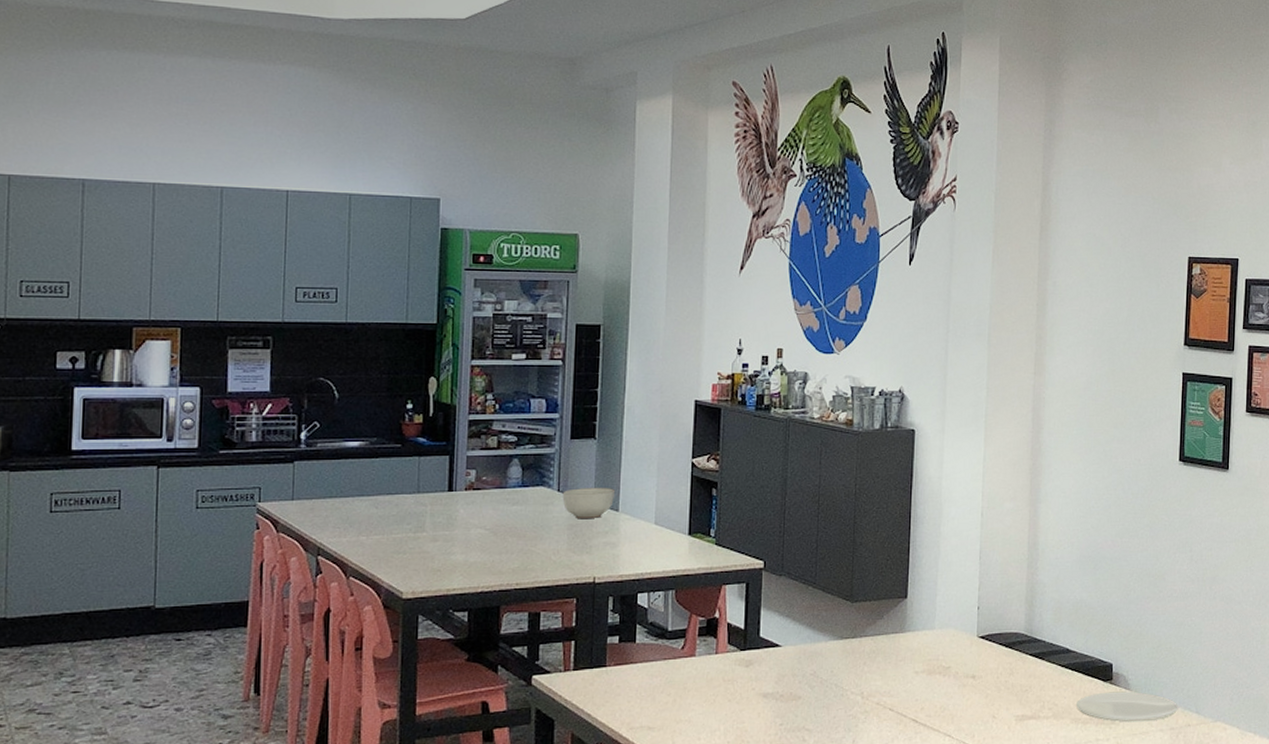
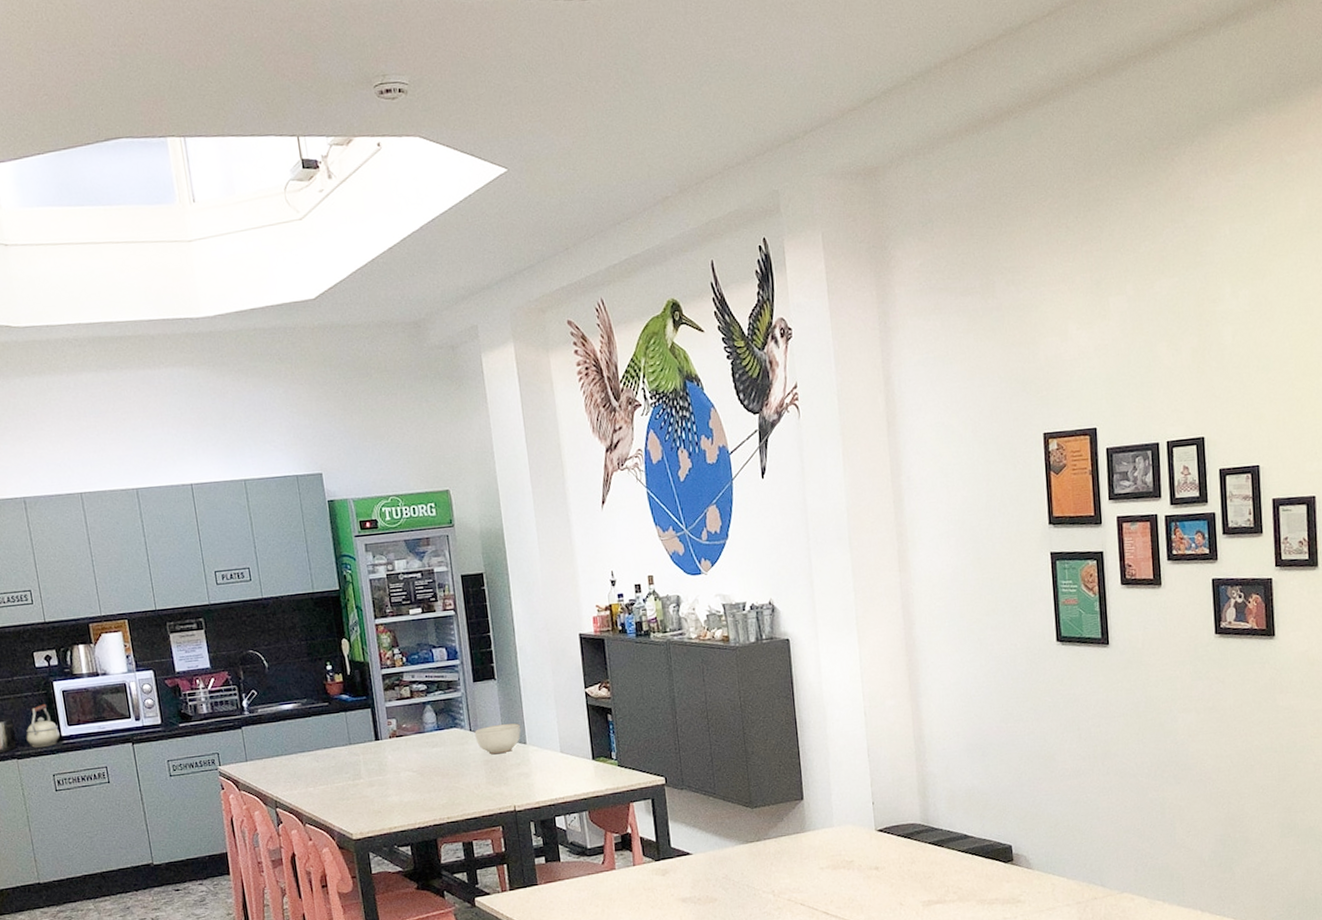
kettle: none [26,410,70,461] -> present [26,703,60,749]
plate: present [1076,691,1178,723] -> none [980,870,1083,900]

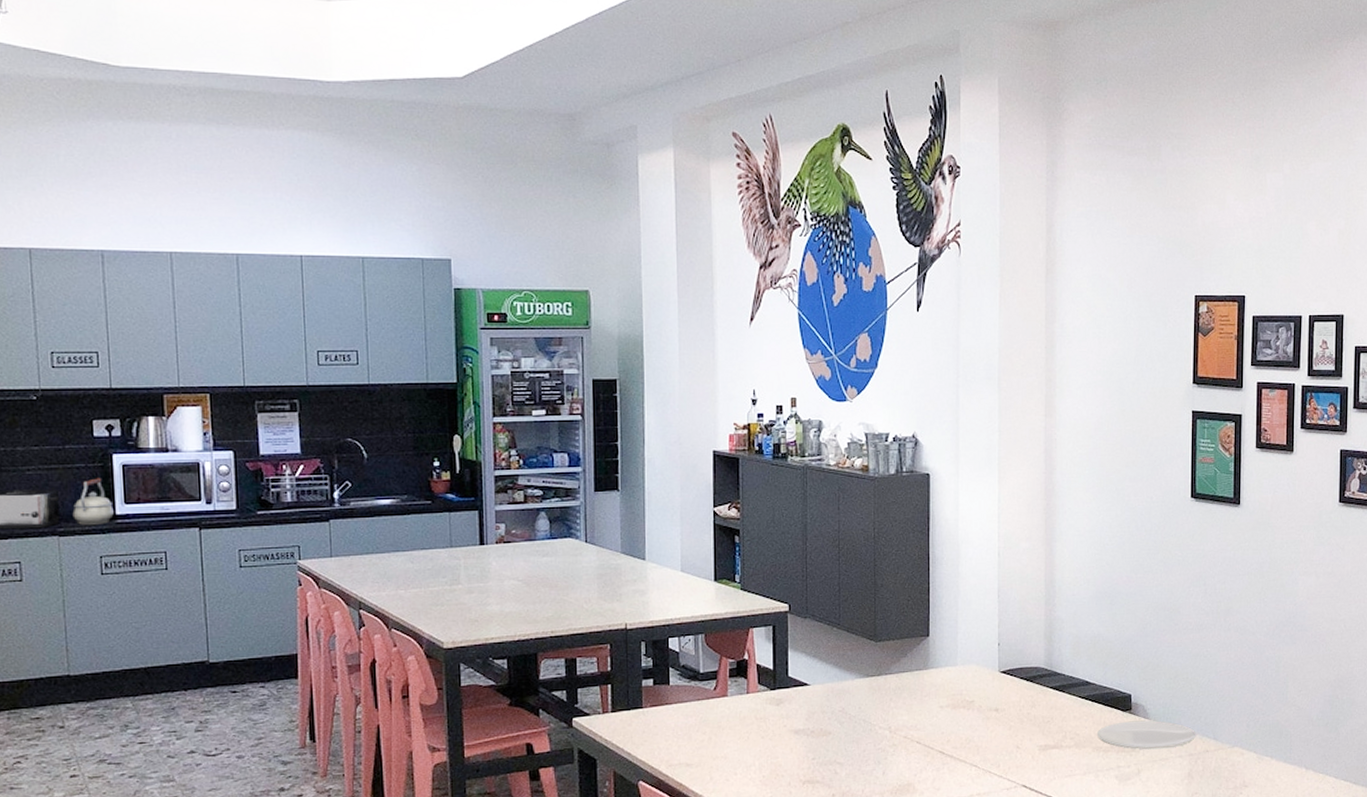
bowl: present [474,723,521,755] -> none [590,537,641,569]
plate: none [980,870,1083,900] -> present [1097,720,1196,750]

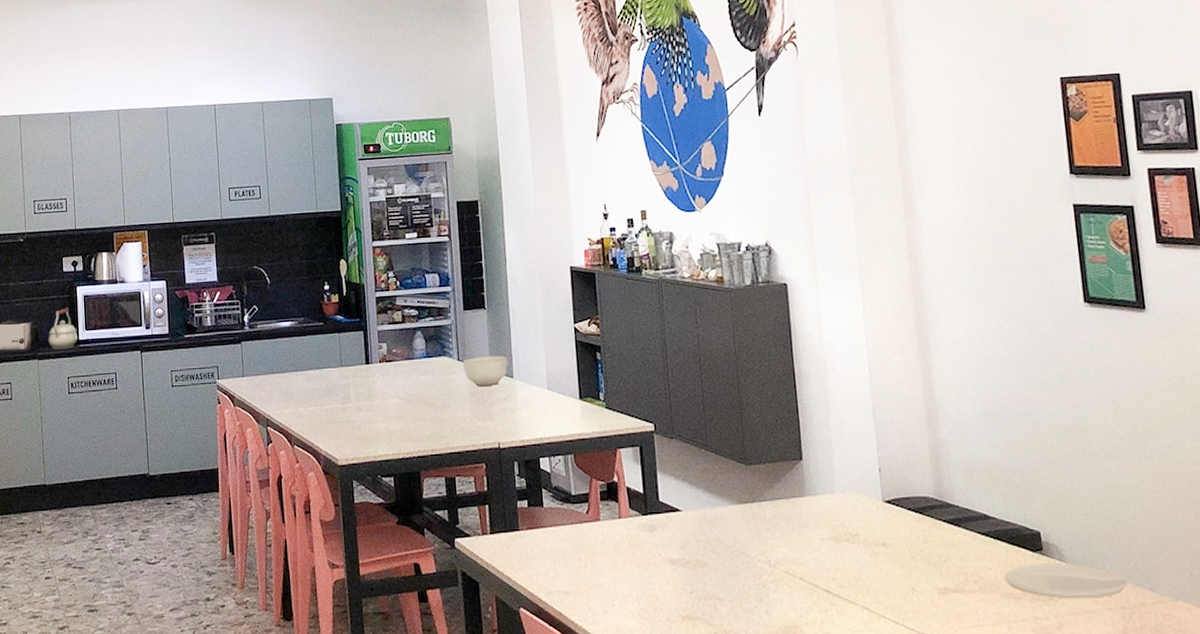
bowl: none [590,537,641,569] -> present [462,355,509,387]

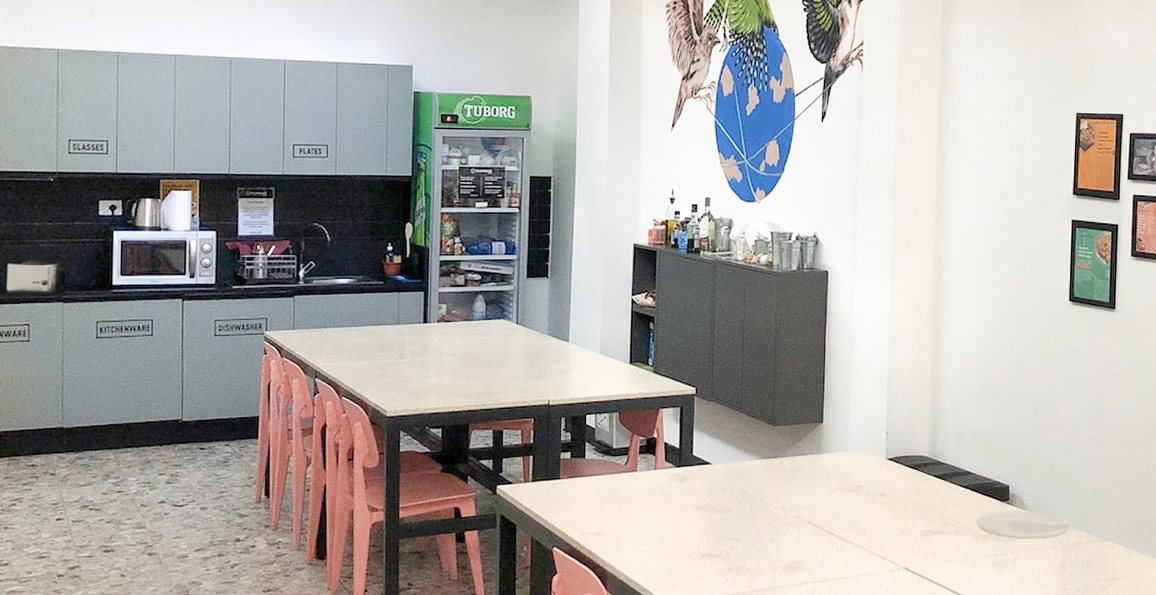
kettle: present [48,307,78,351] -> none [76,251,111,294]
bowl: present [462,355,509,387] -> none [520,320,566,349]

